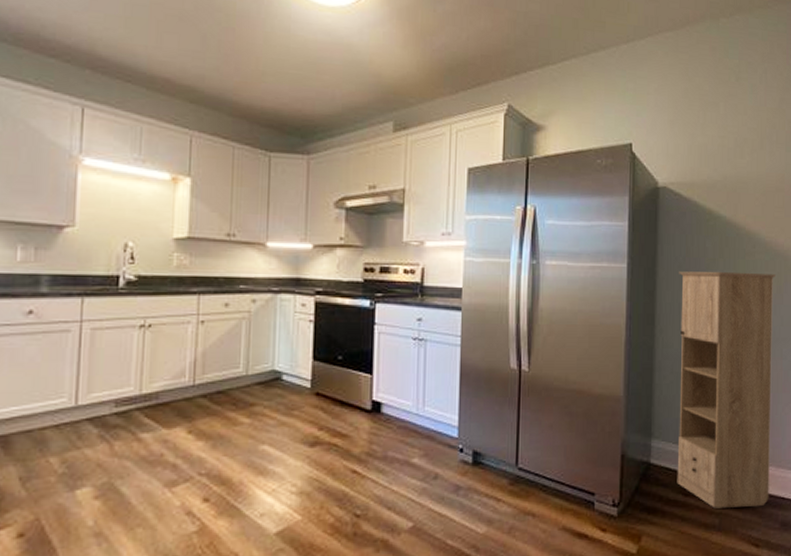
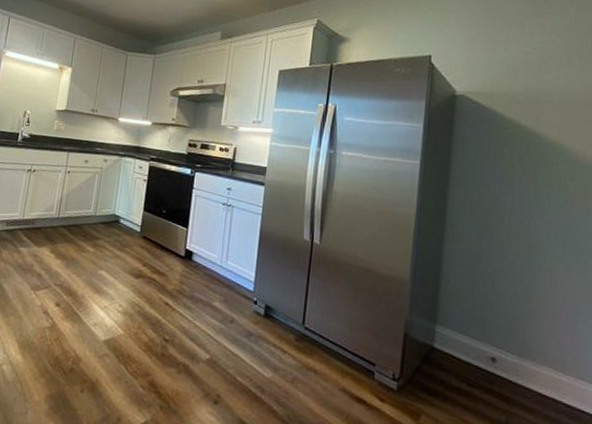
storage cabinet: present [677,271,775,509] -> none [461,173,582,414]

